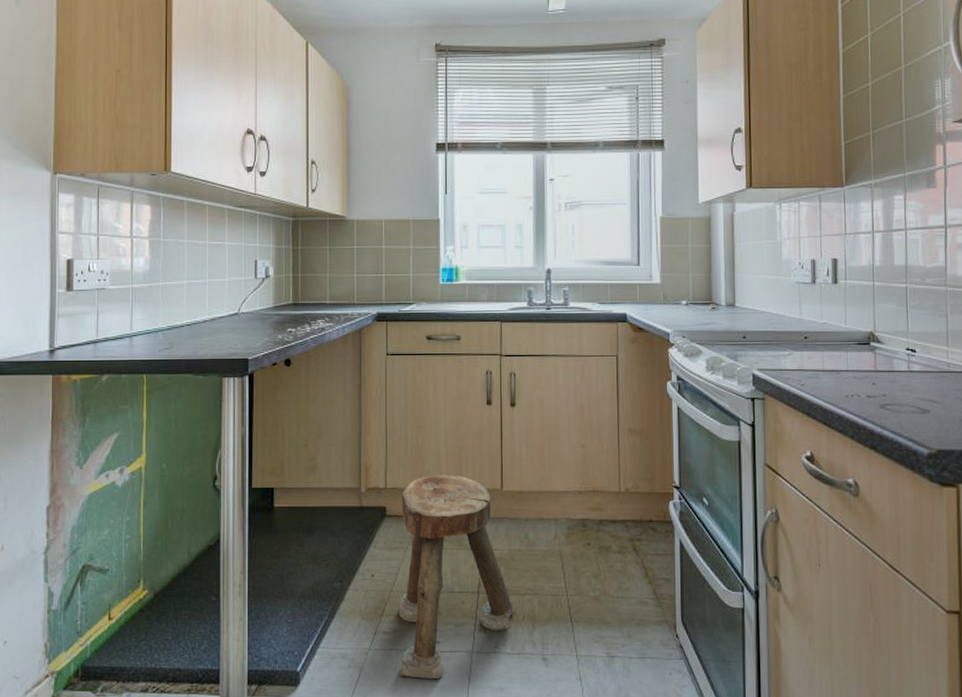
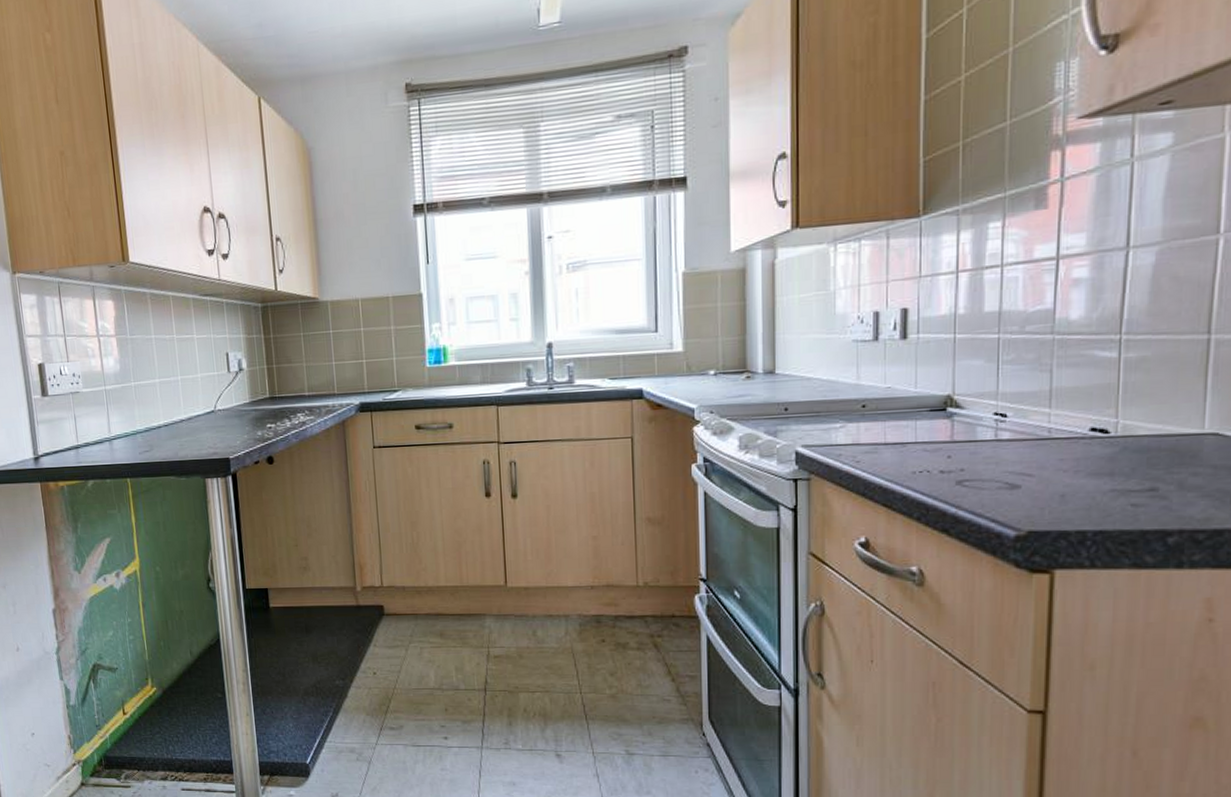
stool: present [398,474,514,678] -> none [399,571,524,772]

